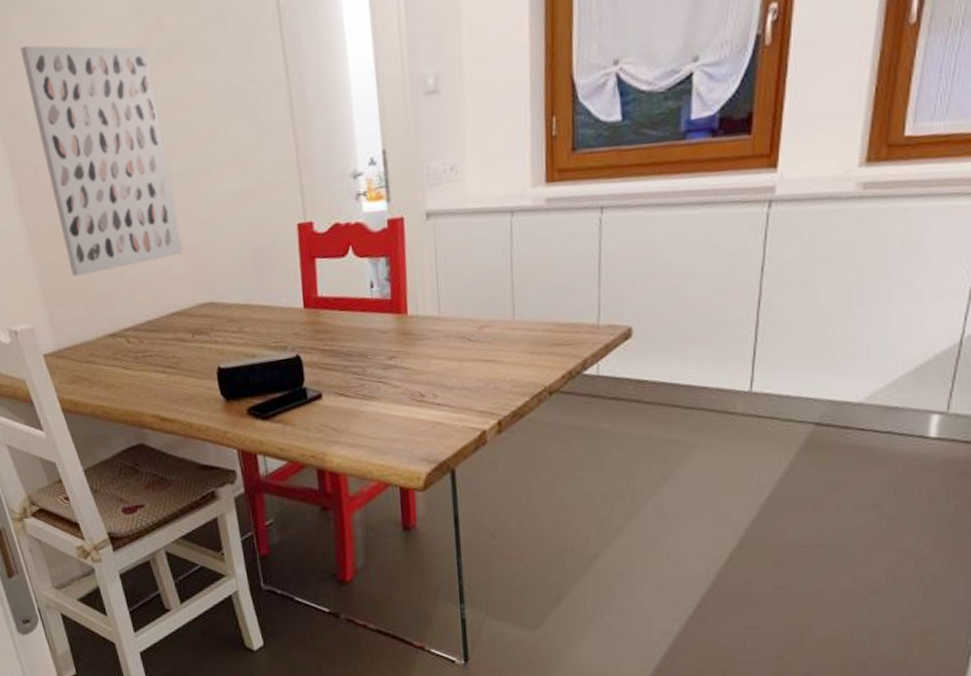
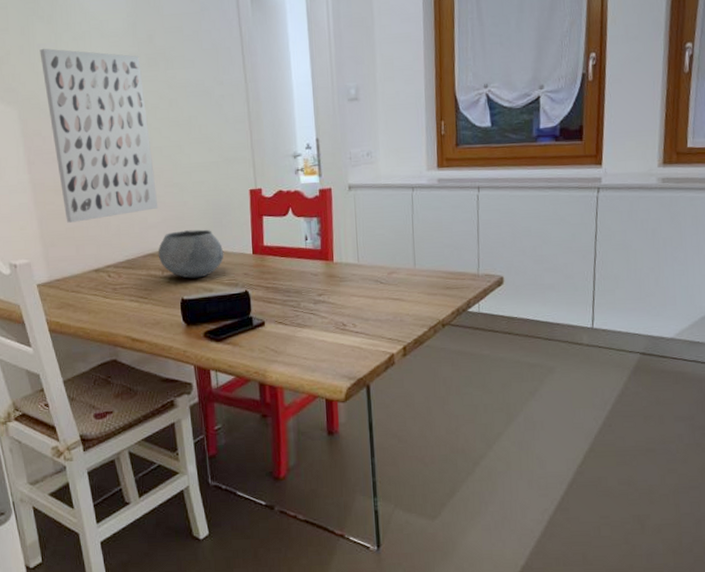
bowl: none [185,278,269,342] -> present [158,229,224,279]

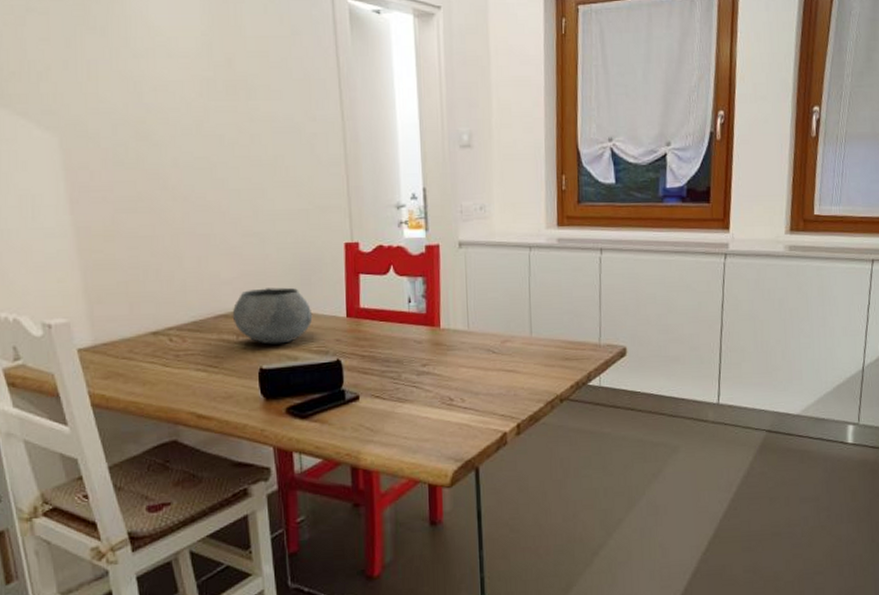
wall art: present [39,48,159,223] -> none [89,65,234,275]

